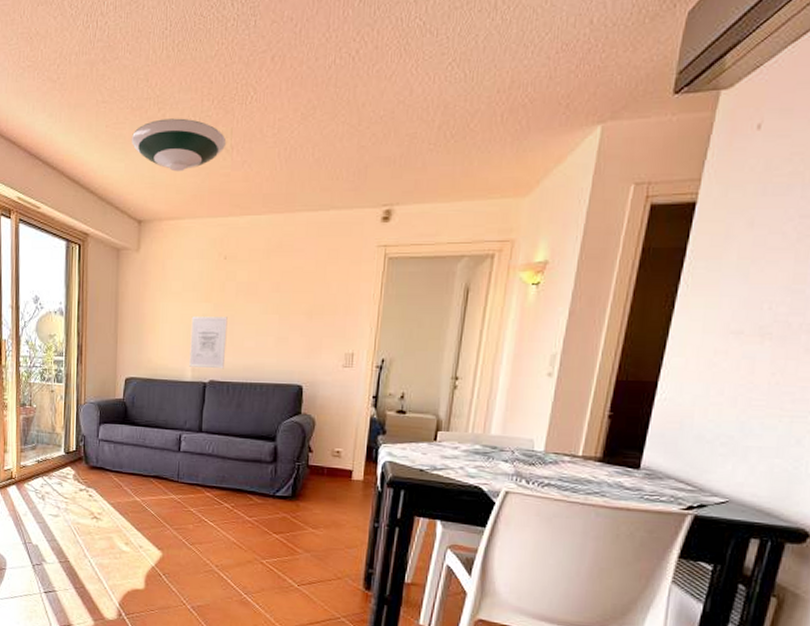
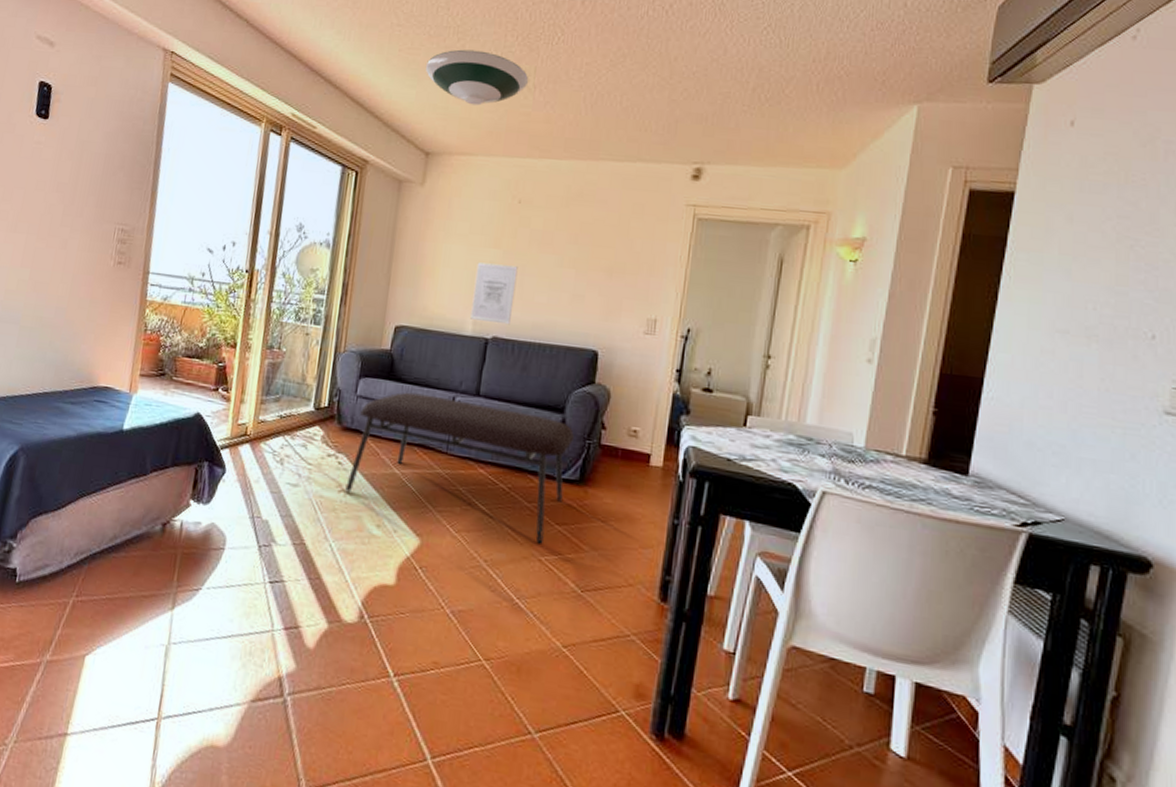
coffee table: none [97,433,285,550] -> present [345,392,574,544]

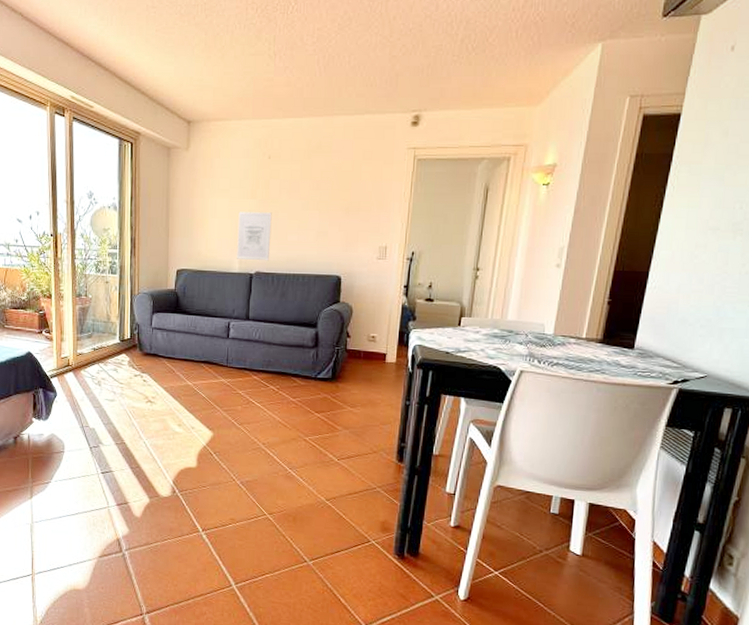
coffee table: present [345,392,574,544] -> none [151,321,325,428]
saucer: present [425,49,529,106] -> none [180,25,270,75]

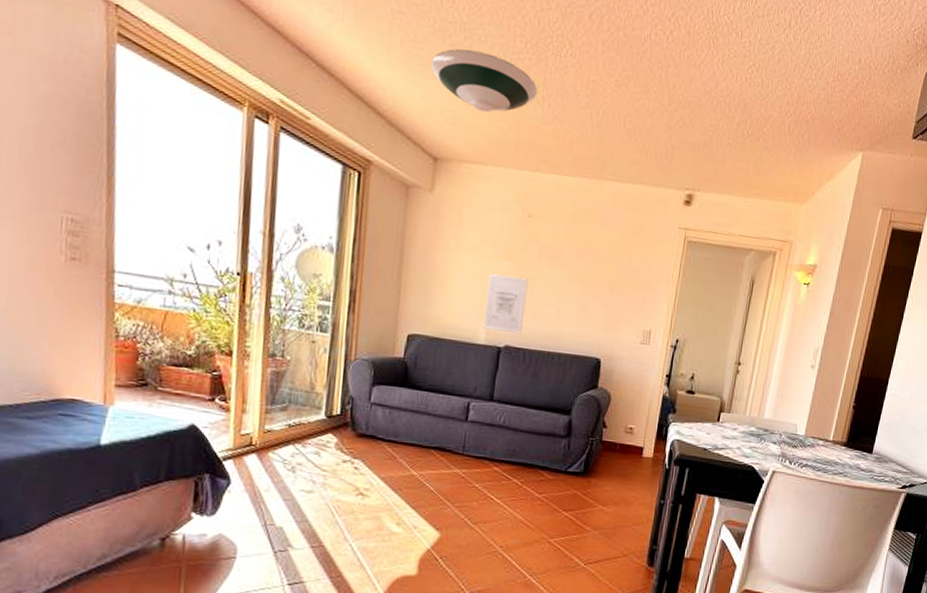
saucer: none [180,25,270,75] -> present [430,48,538,113]

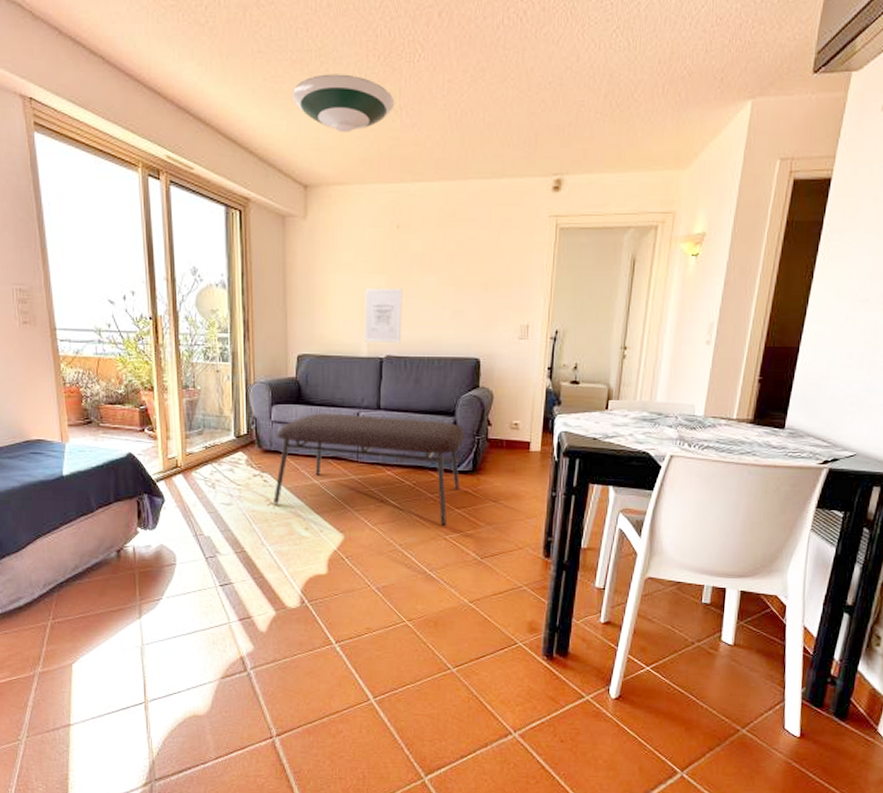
coffee table: none [363,398,579,529] -> present [273,413,465,526]

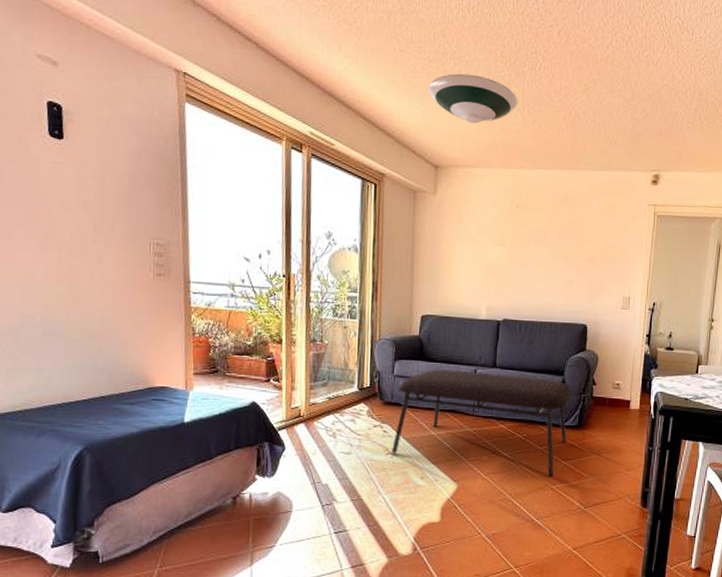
wall art: present [365,288,403,344] -> none [484,258,520,309]

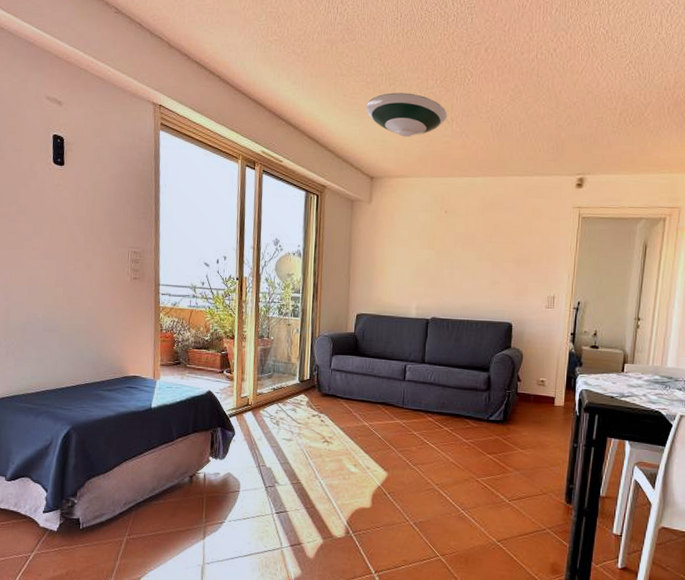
coffee table: present [392,369,572,477] -> none [328,364,497,469]

